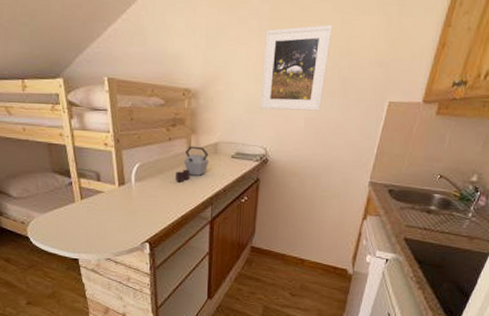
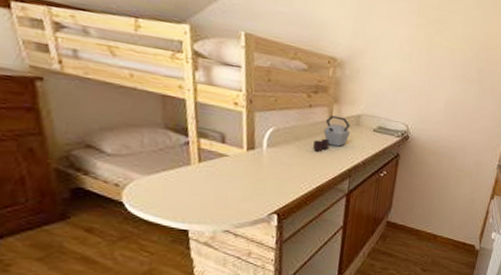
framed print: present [259,25,333,111] -> none [404,13,475,96]

